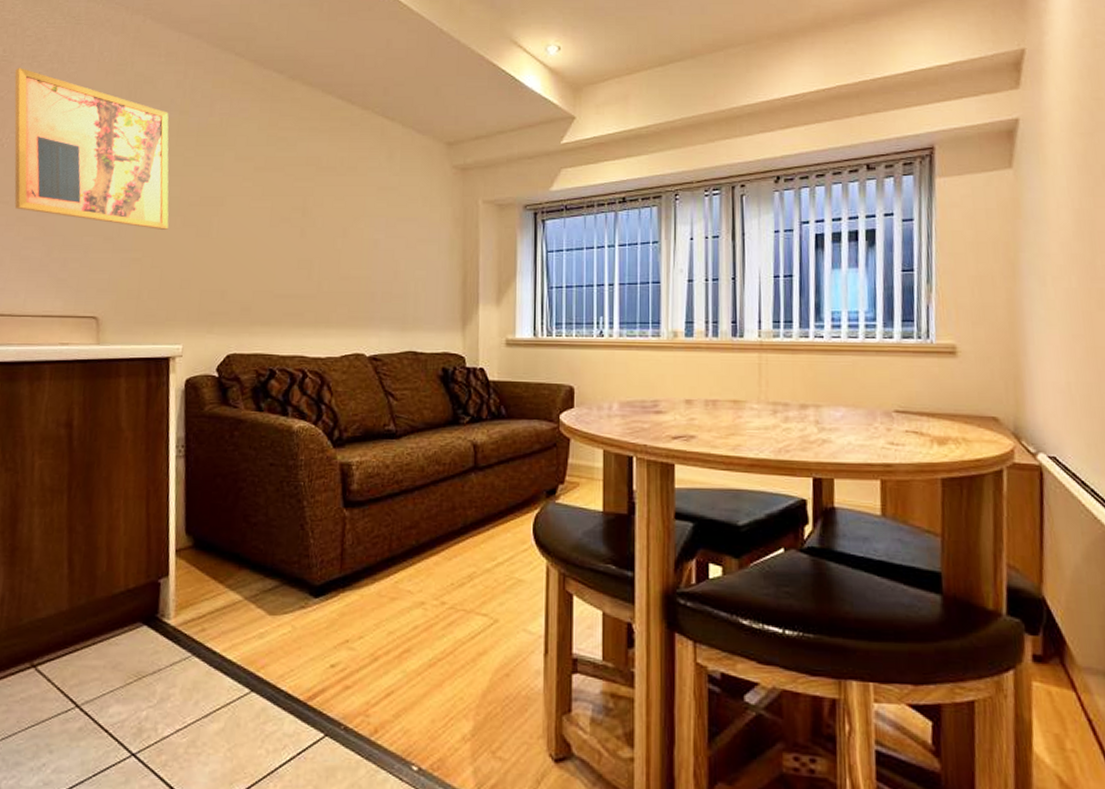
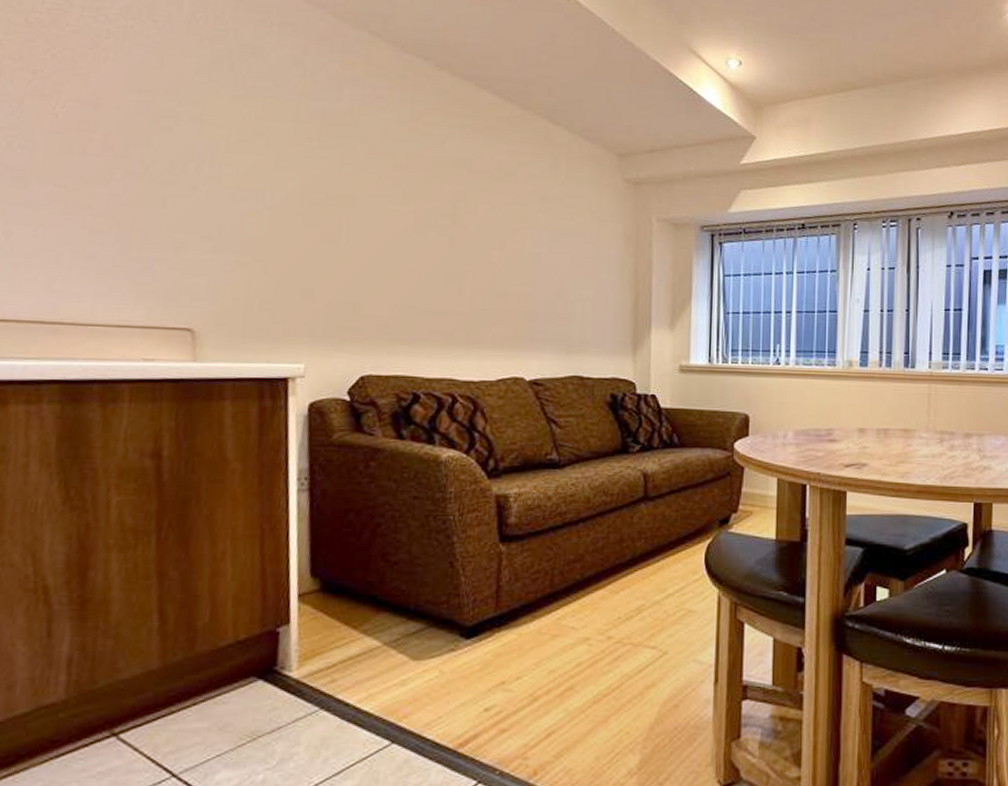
wall art: present [14,67,169,230] -> none [71,20,286,230]

